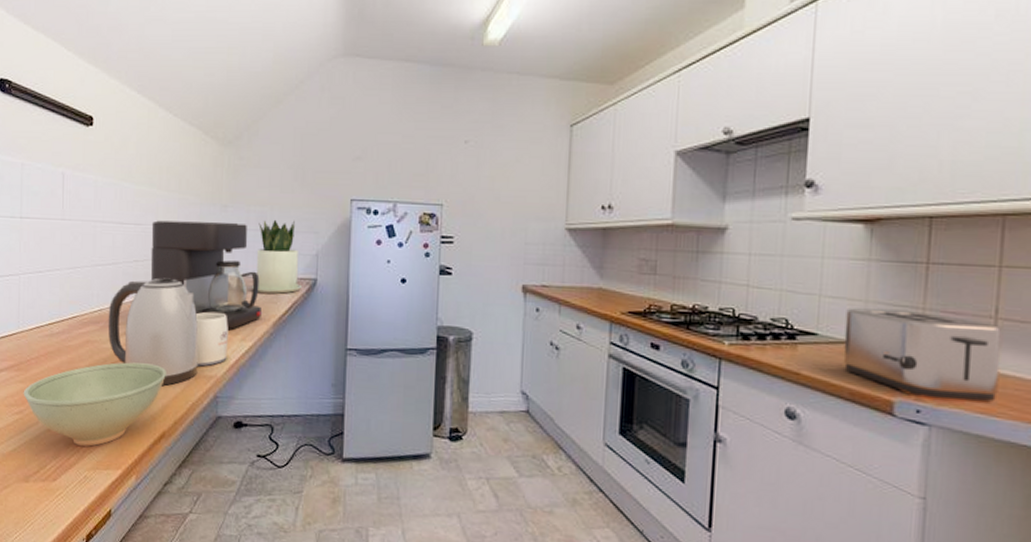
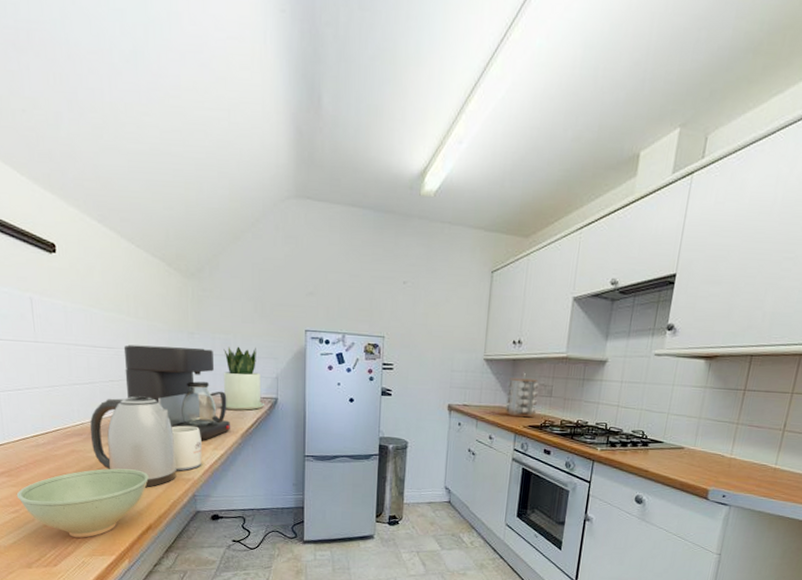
spice rack: none [595,243,638,302] -> present [505,372,539,418]
toaster: present [843,308,1002,402] -> none [678,423,786,489]

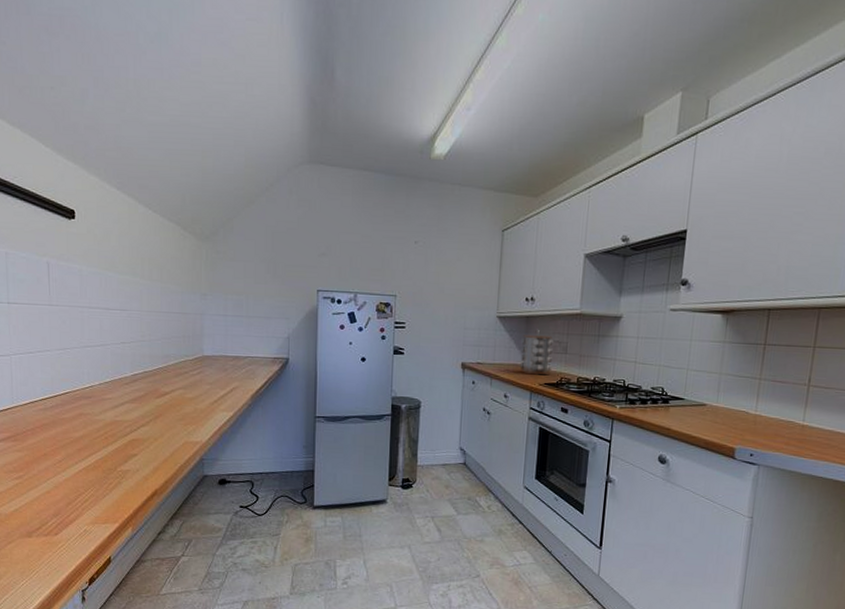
bowl: present [16,468,149,538] -> none [21,431,156,505]
kettle: present [89,396,177,487] -> none [99,357,185,451]
coffee maker: present [123,344,231,440] -> none [136,307,242,402]
mug: present [171,425,202,471] -> none [181,387,211,434]
planter: present [221,346,265,411] -> none [231,307,276,371]

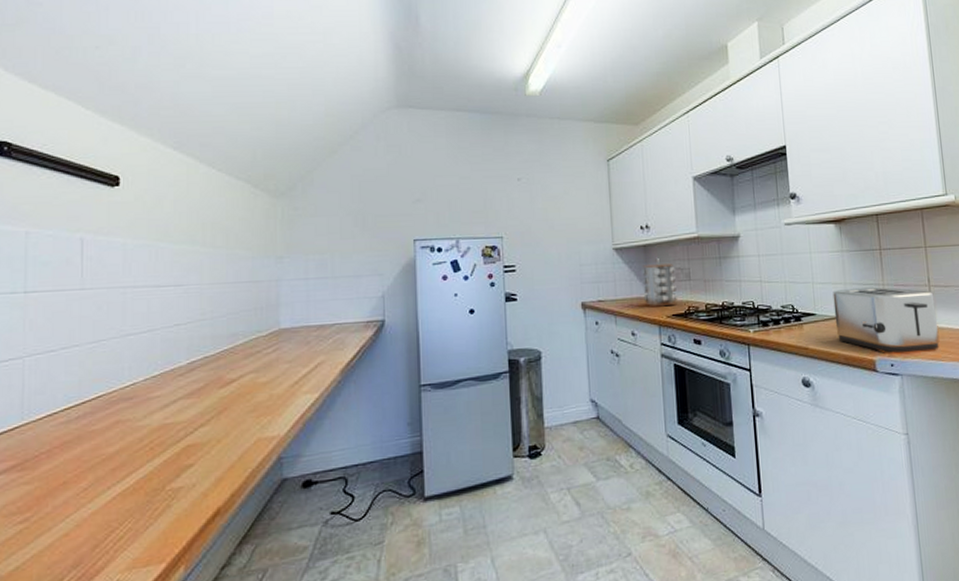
toaster: none [701,379,812,447] -> present [832,287,940,354]

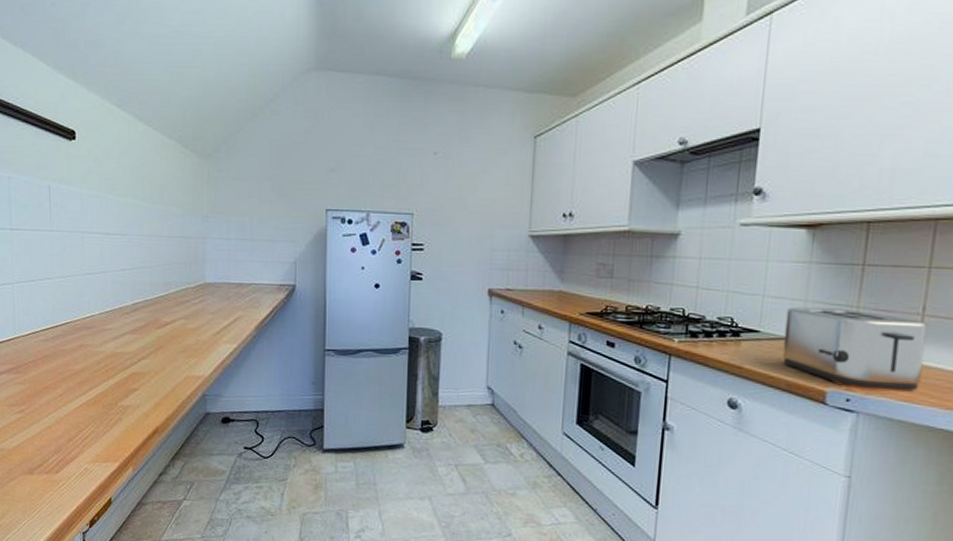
spice rack: present [642,257,677,307] -> none [556,249,597,303]

